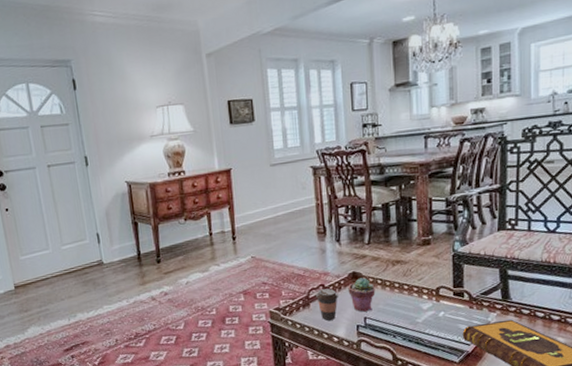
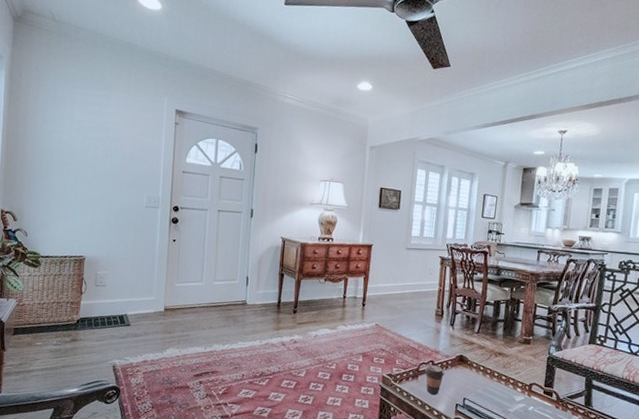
potted succulent: present [348,277,375,312] -> none [453,361,477,393]

